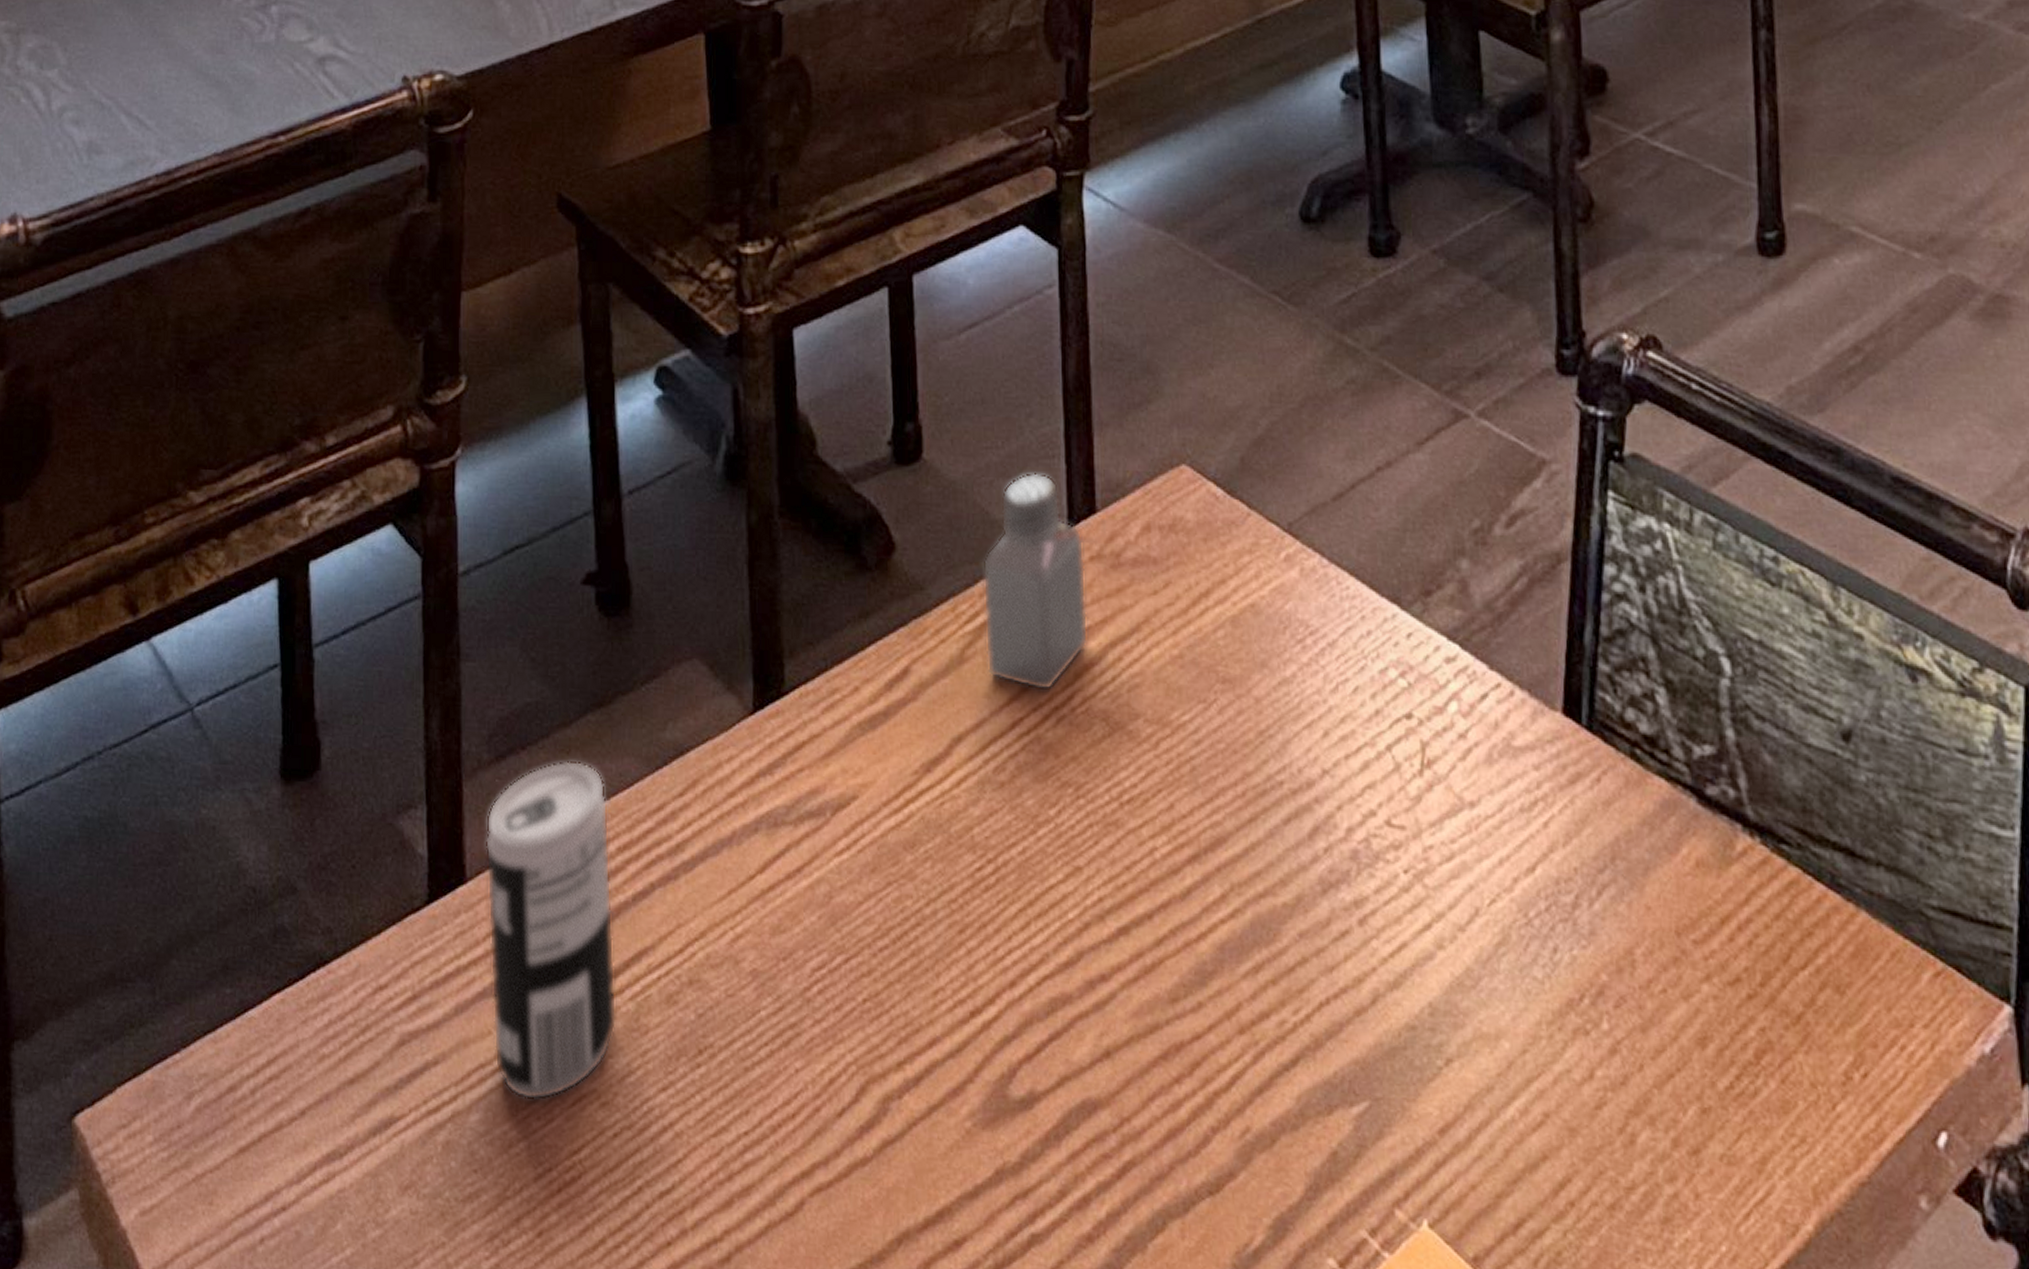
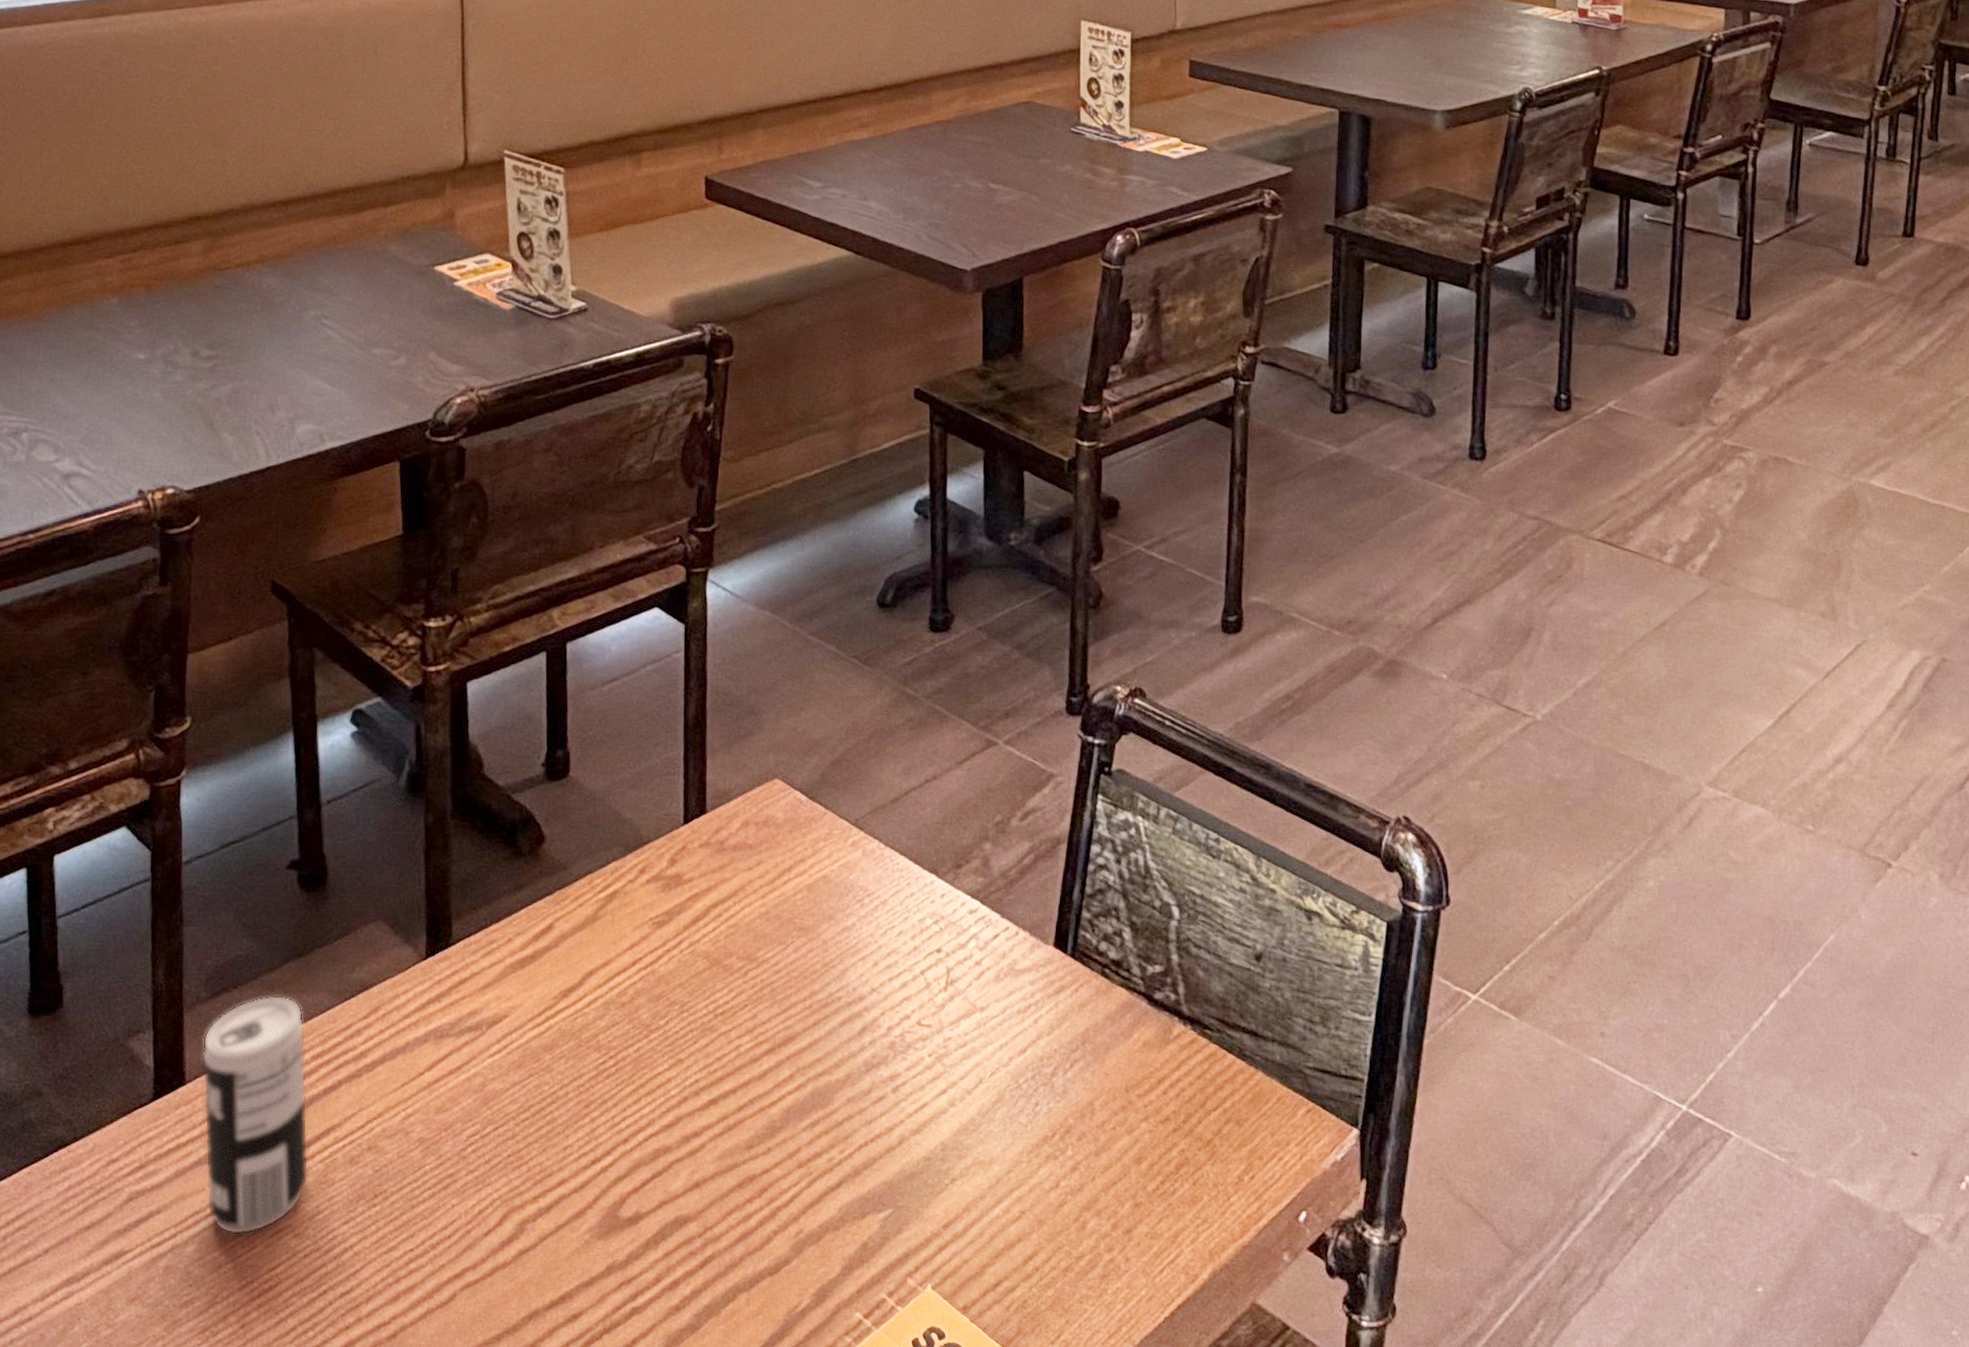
saltshaker: present [983,473,1089,691] -> none [614,785,696,939]

